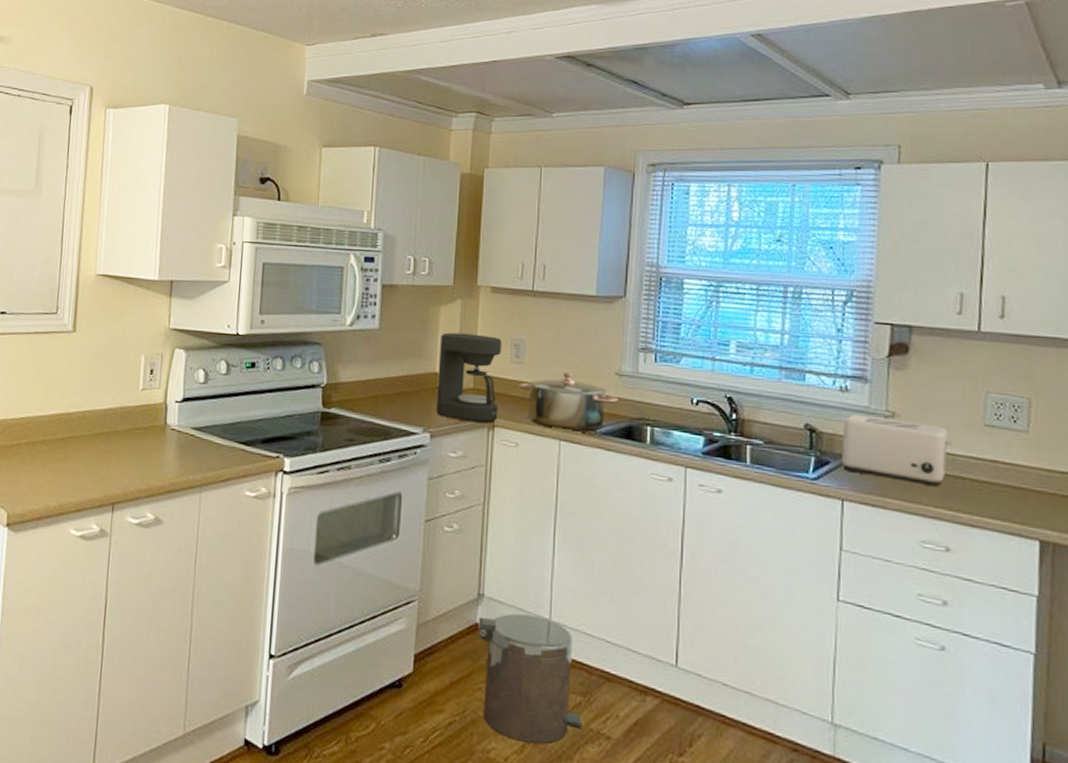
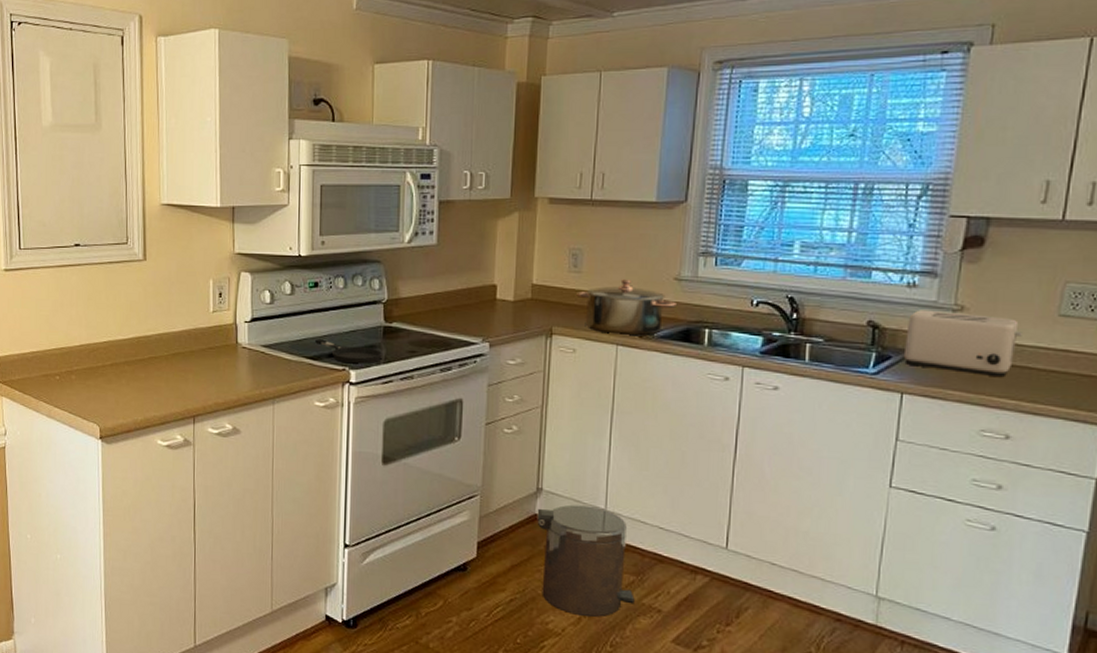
frying pan: none [249,423,320,452] -> present [315,339,383,364]
coffee maker: present [436,332,502,423] -> none [495,245,560,332]

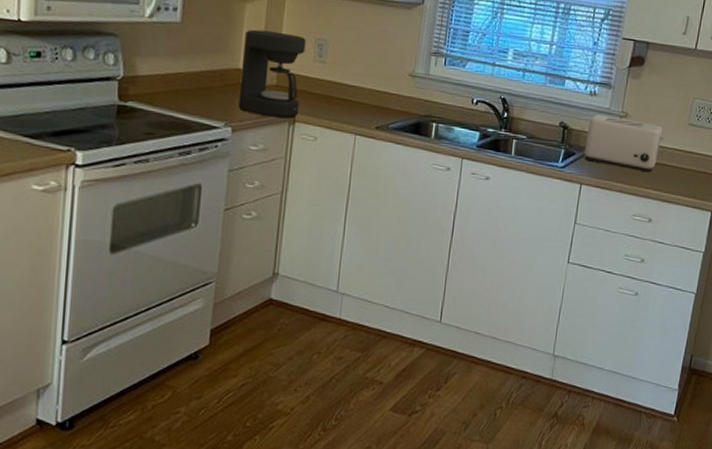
frying pan: present [315,339,383,364] -> none [35,115,116,145]
coffee maker: none [495,245,560,332] -> present [238,29,306,119]
trash can: present [537,504,635,617] -> none [271,288,360,394]
cooking pot: present [576,279,676,336] -> none [320,72,410,127]

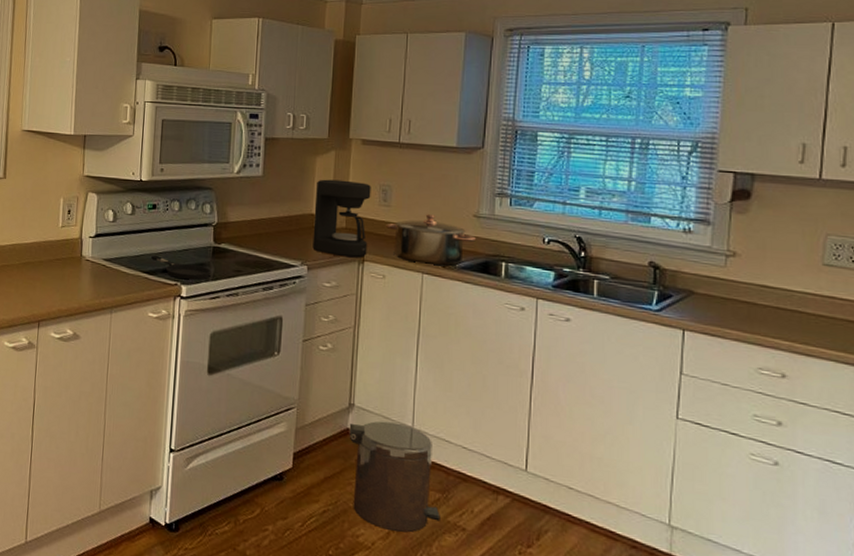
frying pan: none [35,115,116,145] -> present [151,255,212,281]
trash can: none [271,288,360,394] -> present [349,421,440,533]
cooking pot: none [320,72,410,127] -> present [386,214,476,266]
toaster: present [583,114,666,173] -> none [683,253,792,320]

